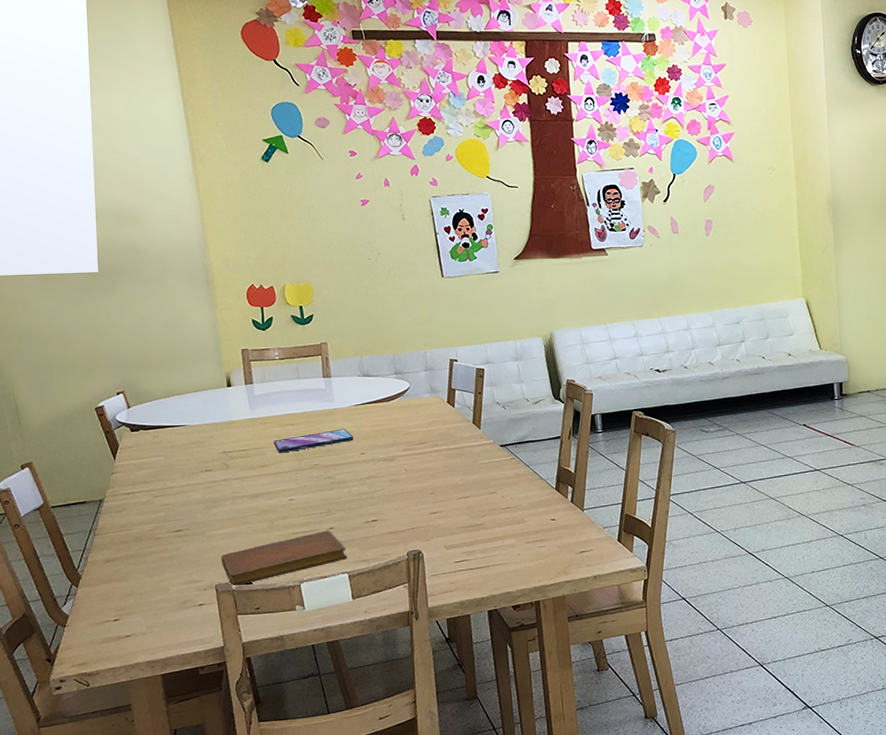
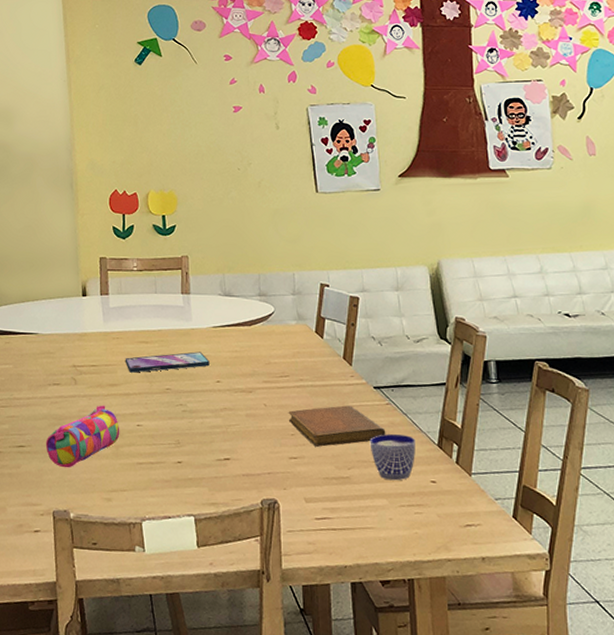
pencil case: none [202,485,274,546] -> present [45,405,120,468]
notebook: present [220,530,347,586] -> none [61,464,195,516]
notebook: none [427,463,512,501] -> present [288,405,386,447]
cup: none [498,483,537,523] -> present [370,434,415,481]

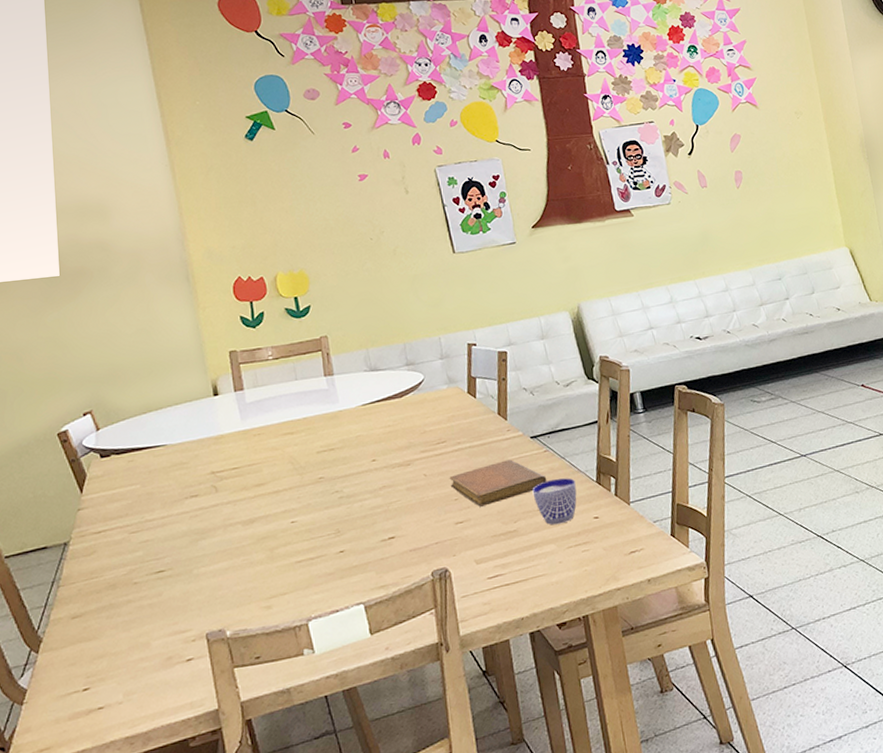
pencil case: present [45,405,120,468] -> none [189,508,273,585]
video game case: present [125,351,210,373] -> none [269,433,363,469]

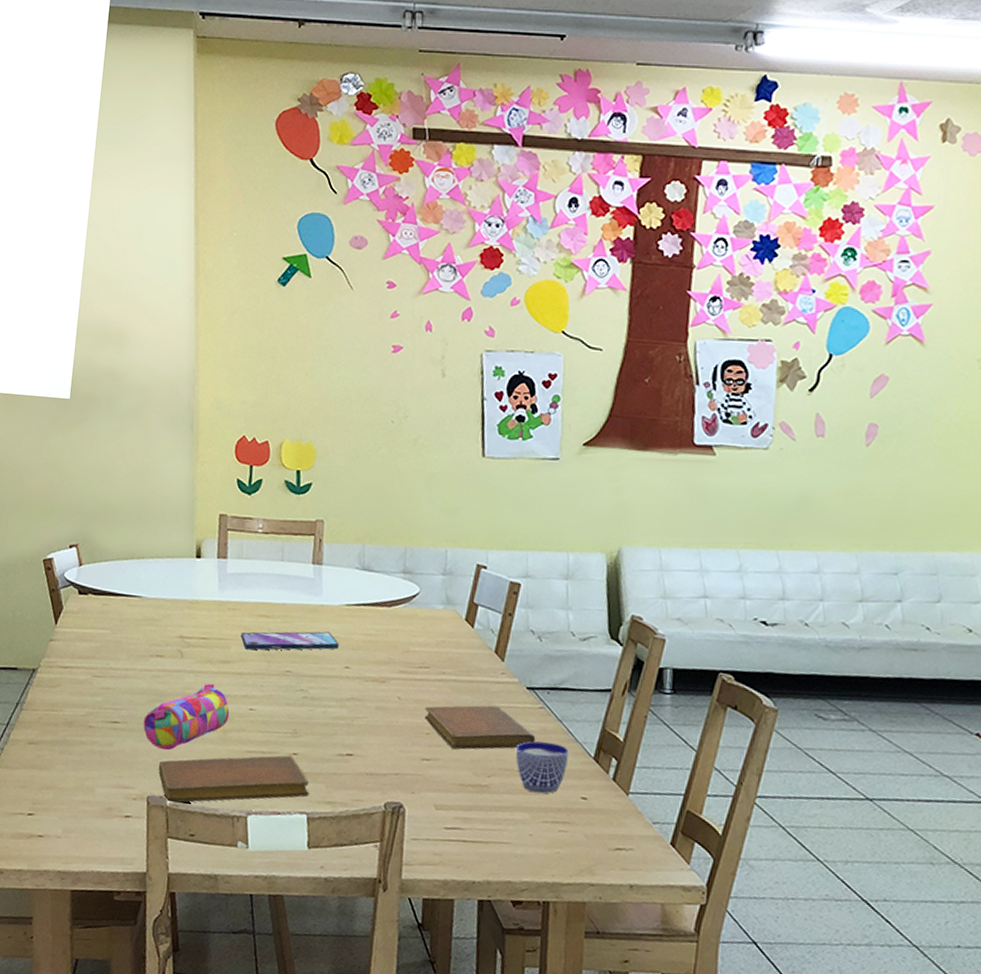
pencil case: none [189,508,273,585] -> present [143,683,230,751]
notebook: none [211,554,362,633] -> present [158,755,310,804]
video game case: none [269,433,363,469] -> present [240,631,339,650]

